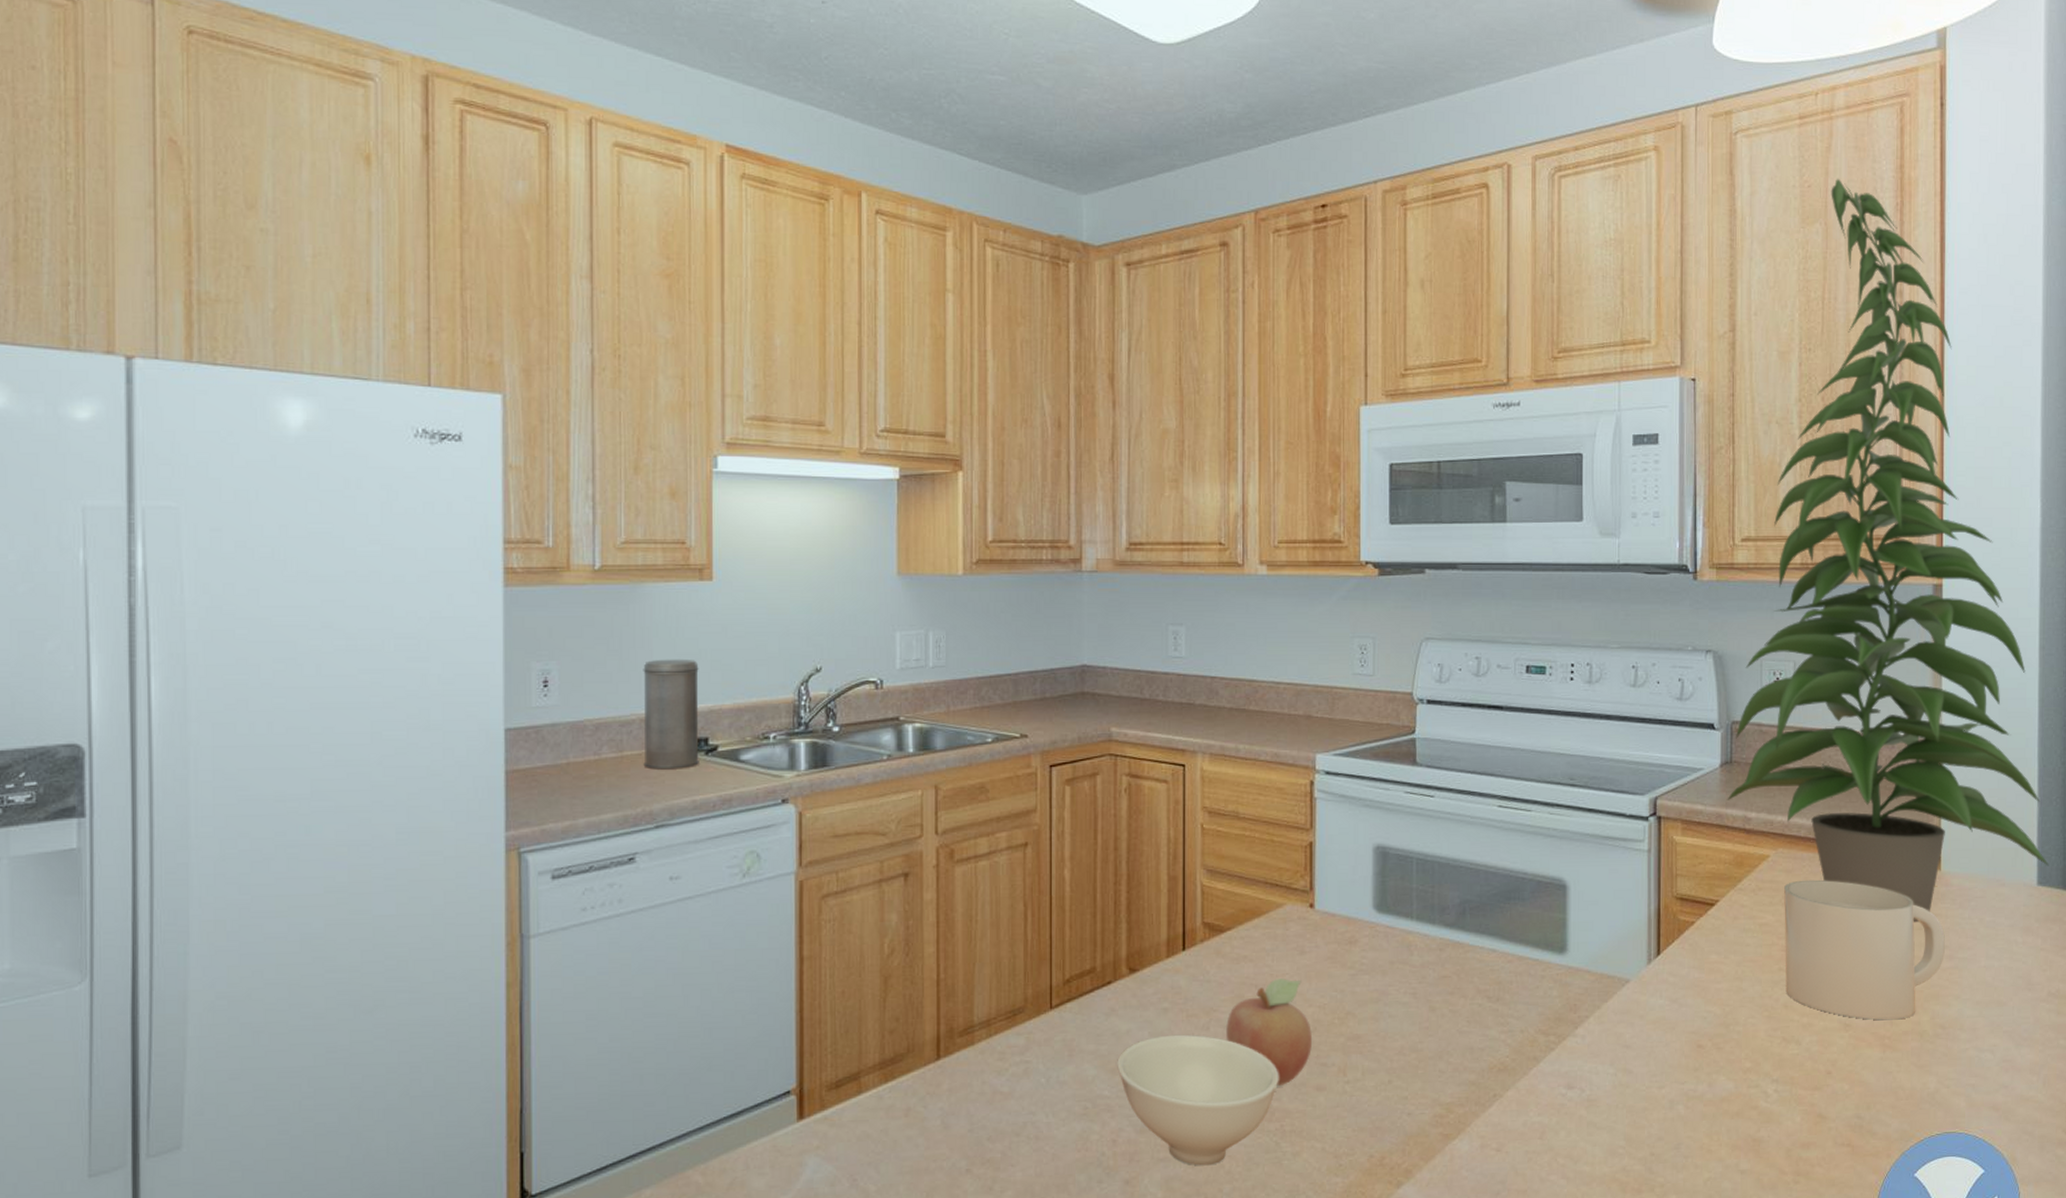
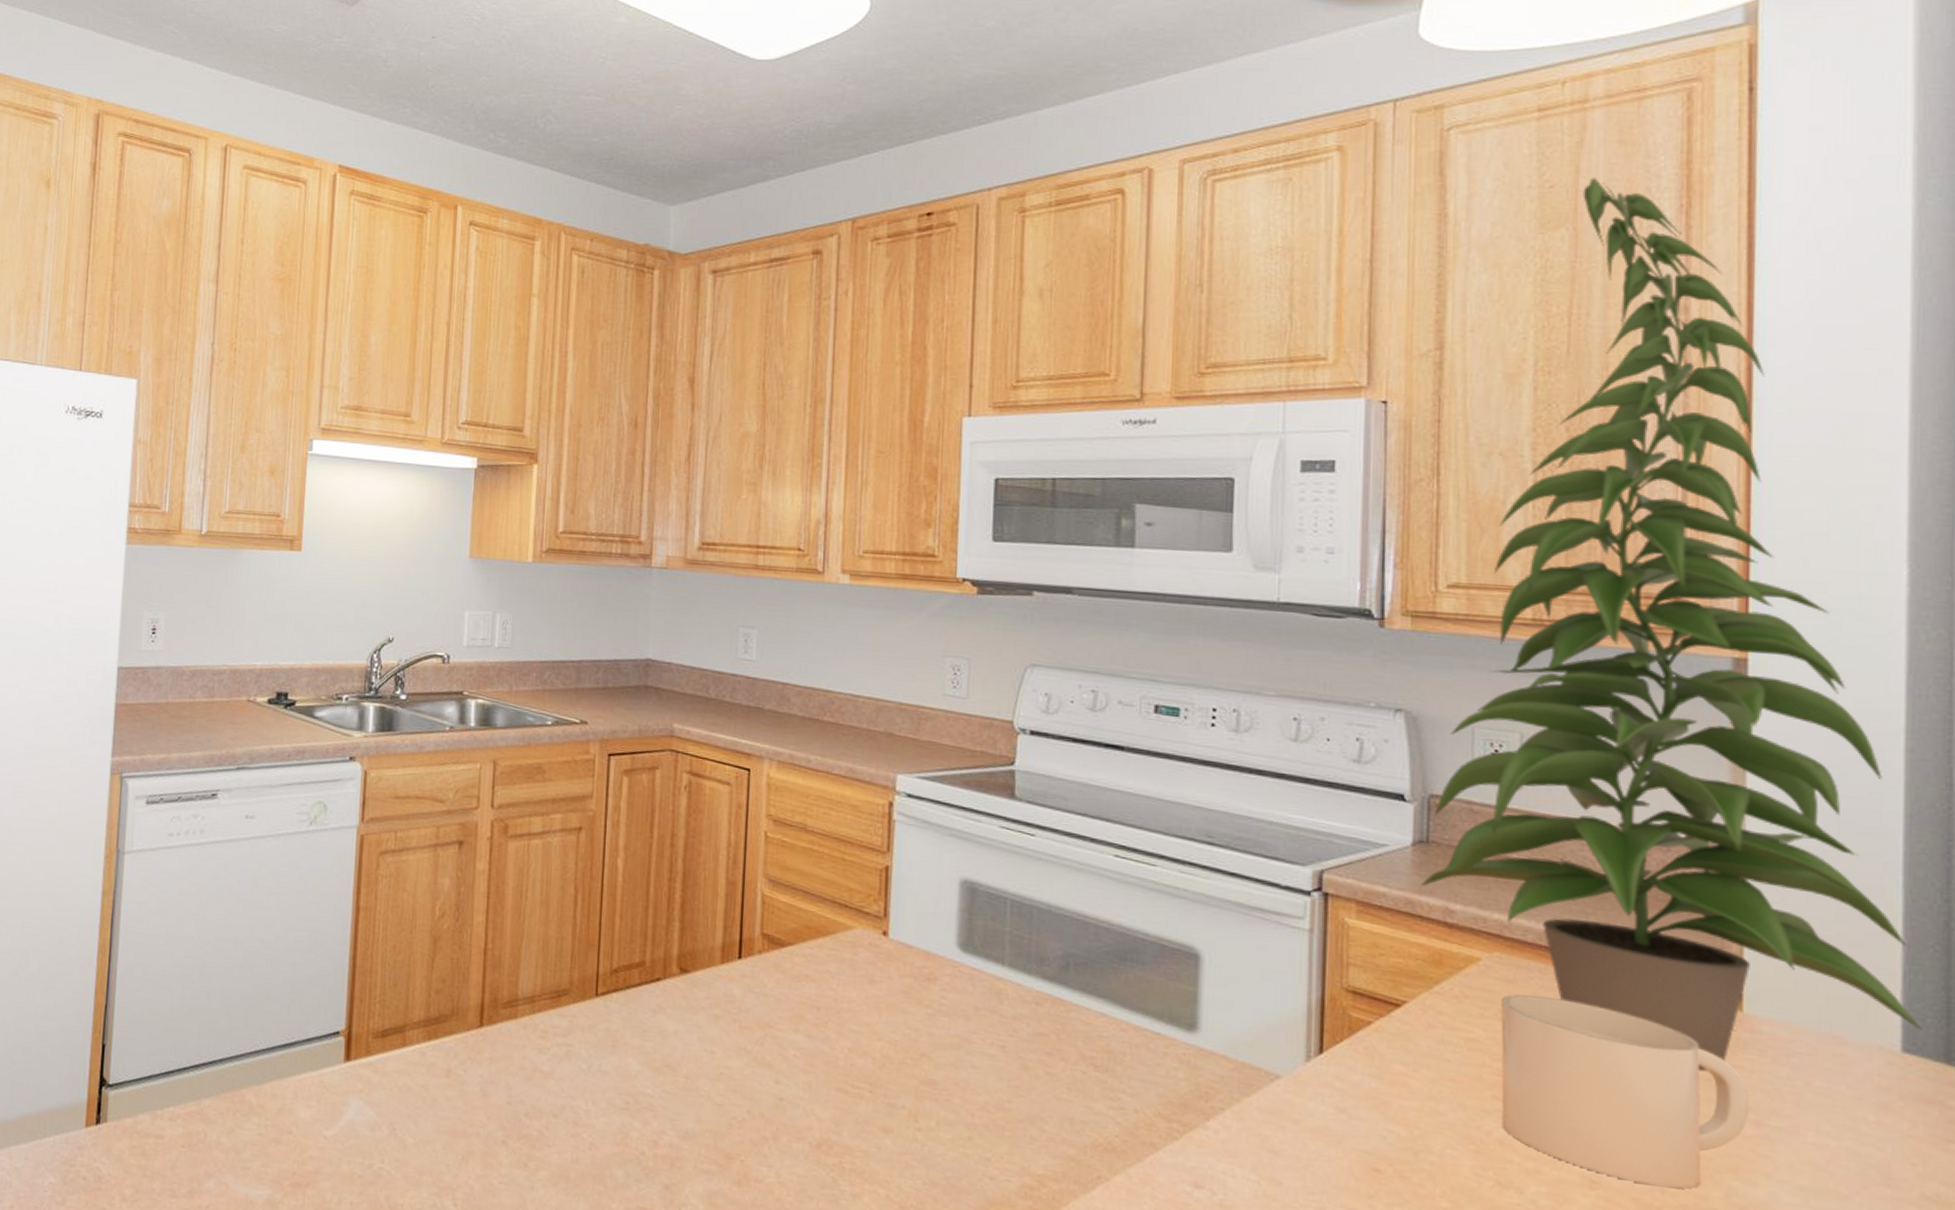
canister: present [643,659,699,770] -> none [230,618,284,719]
bowl: present [1117,1034,1279,1166] -> none [662,1043,840,1189]
fruit: present [1226,978,1313,1086] -> none [782,1004,881,1119]

